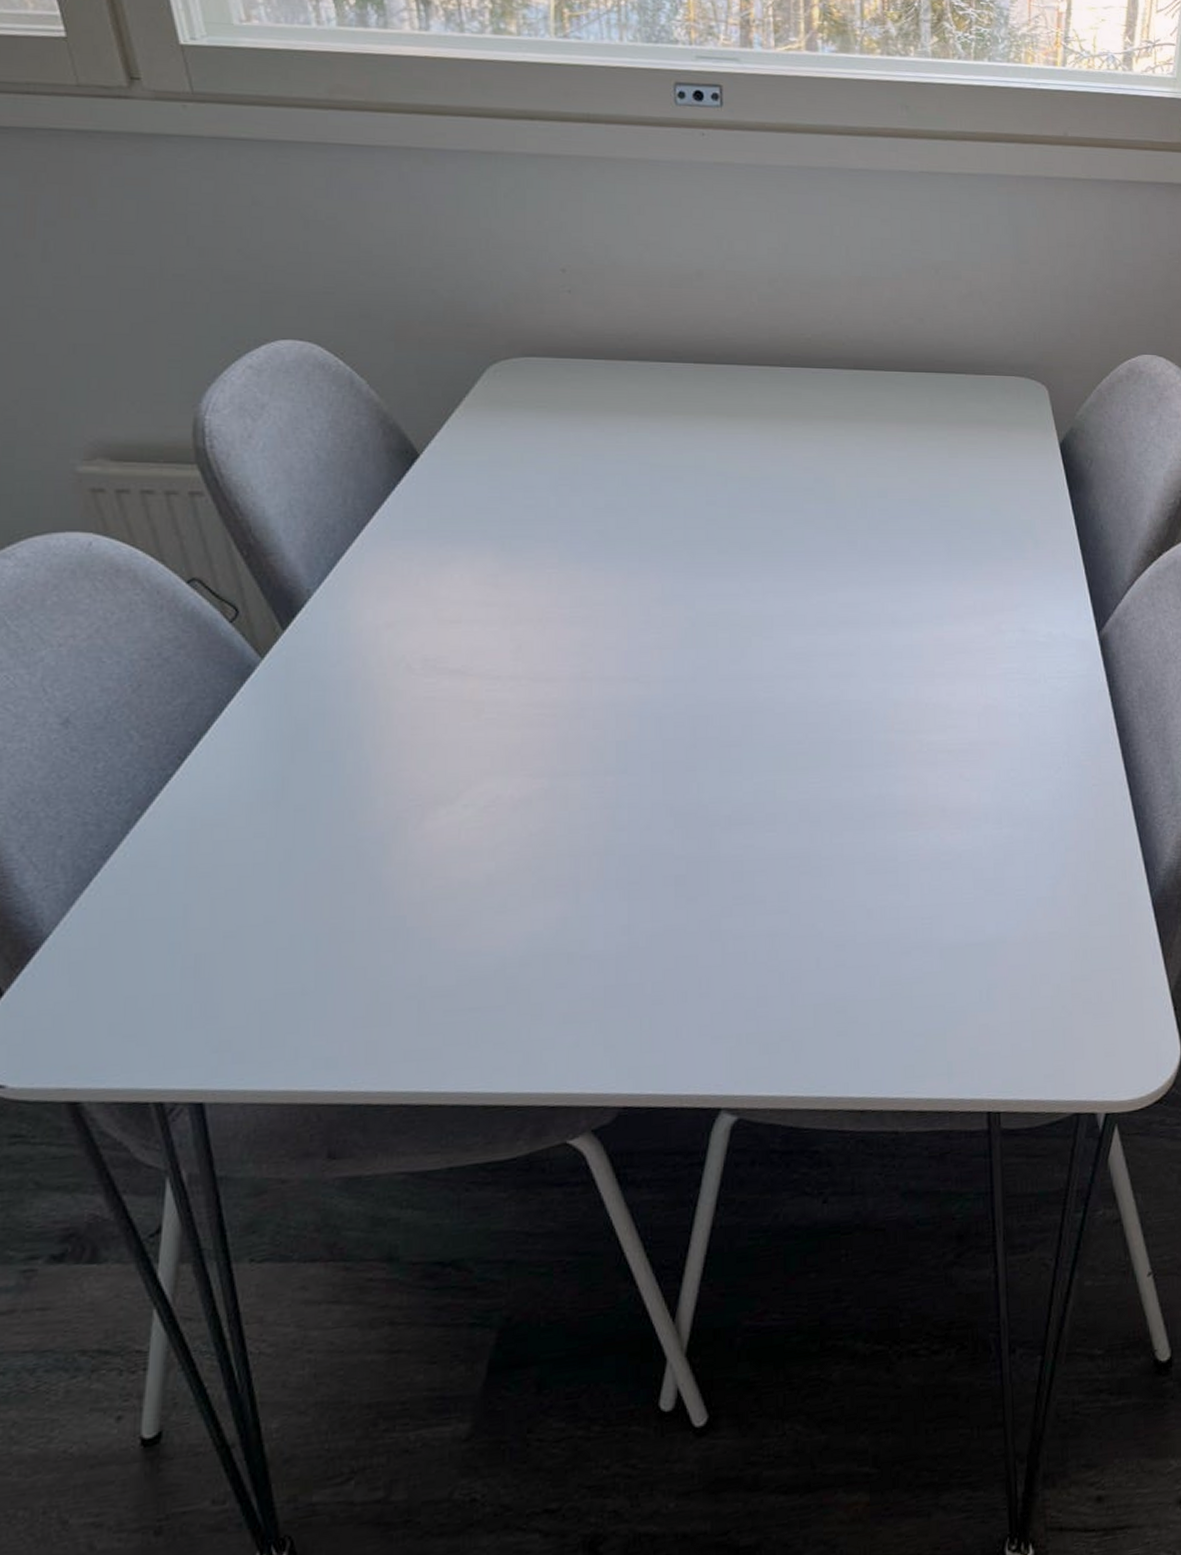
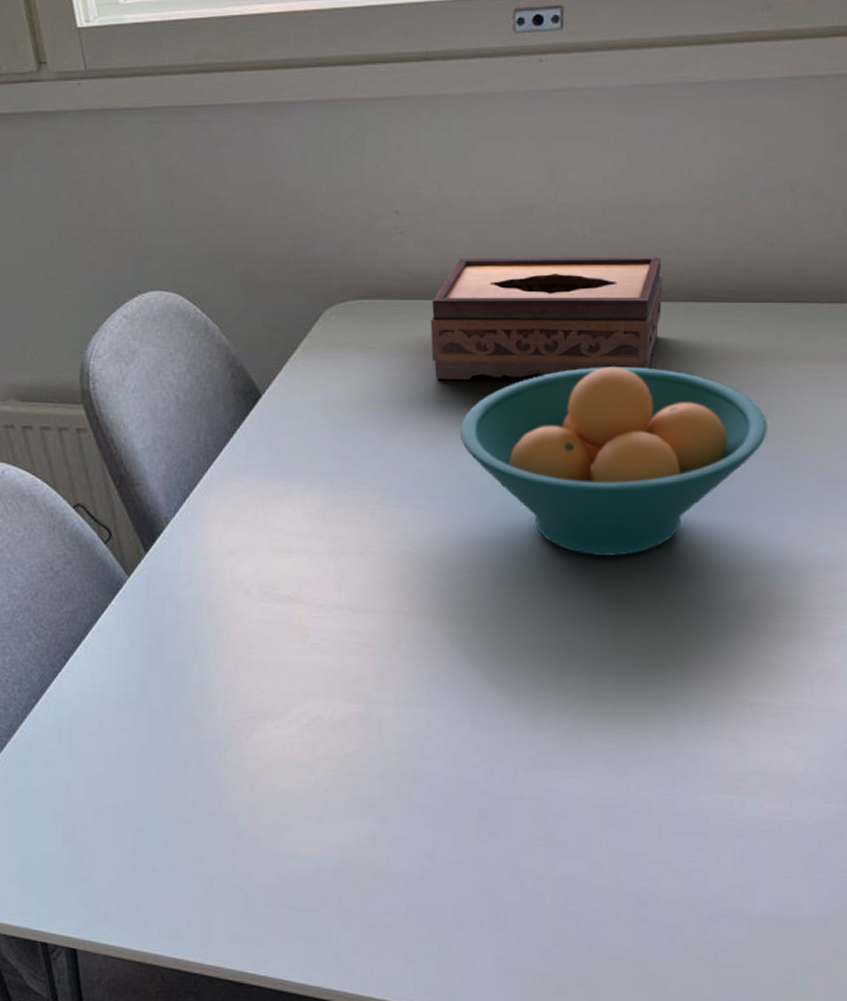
tissue box: none [603,319,828,440] -> present [430,256,663,379]
fruit bowl: none [639,429,928,611] -> present [460,367,767,556]

